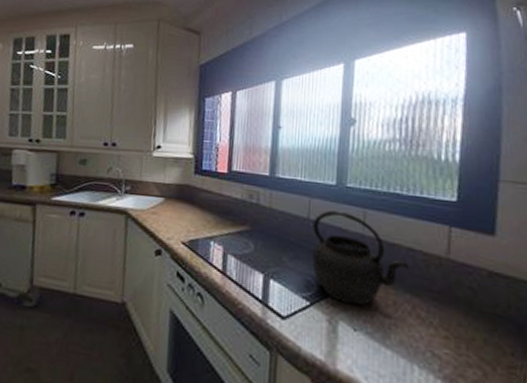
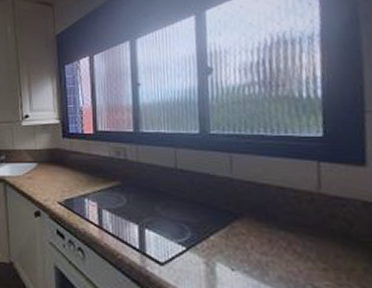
kettle: present [312,210,411,307] -> none [181,158,283,247]

